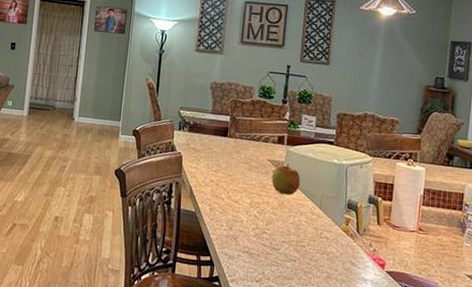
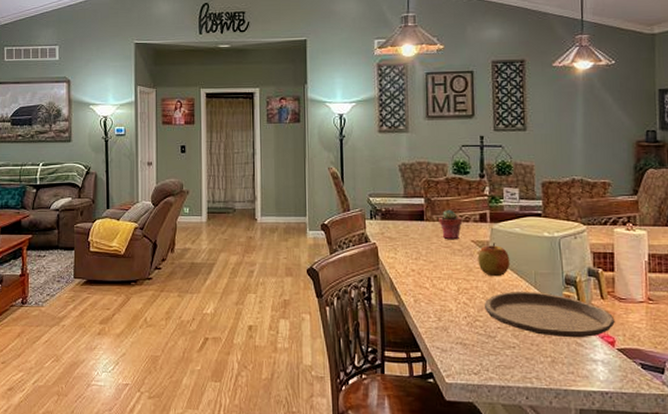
potted succulent: none [240,128,262,158] -> present [439,209,463,240]
plate: none [273,209,387,259] -> present [485,292,615,338]

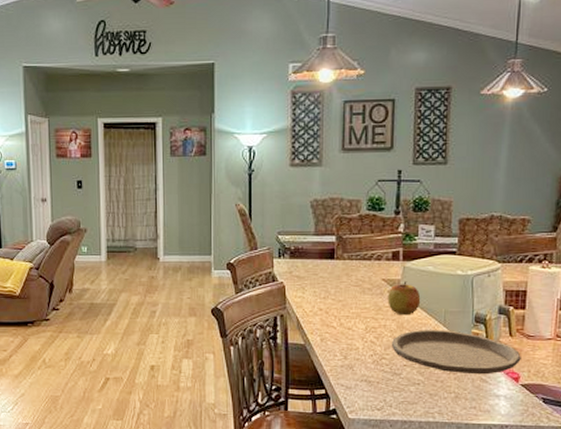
potted succulent: present [439,209,463,240] -> none [350,247,375,279]

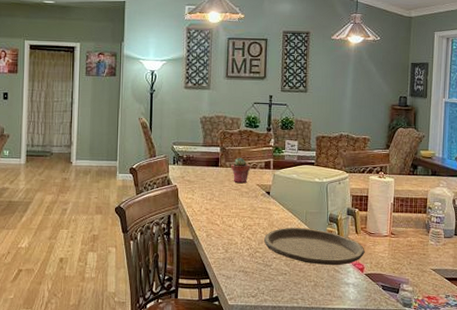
potted succulent: none [350,247,375,279] -> present [231,157,251,184]
apple: present [387,281,421,316] -> none [261,186,287,215]

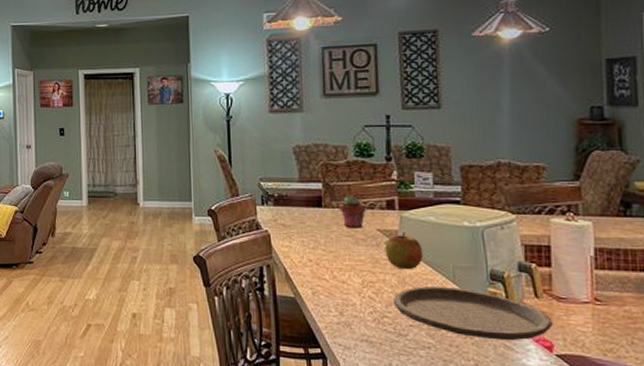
apple: none [261,186,287,215] -> present [384,232,424,270]

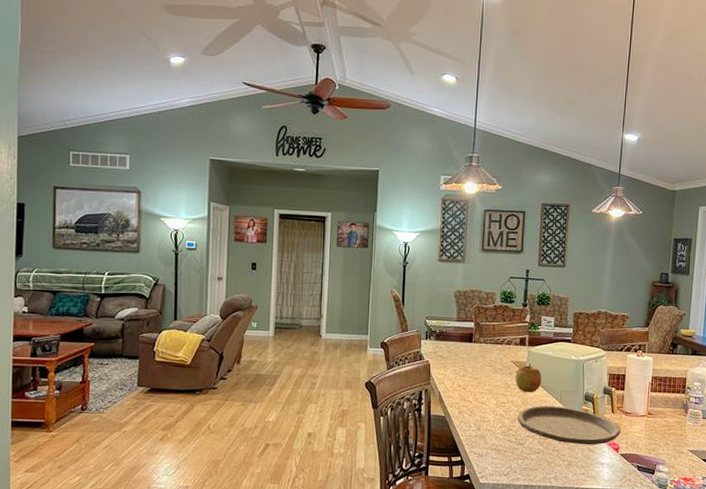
potted succulent: present [339,195,367,229] -> none [485,333,505,360]

